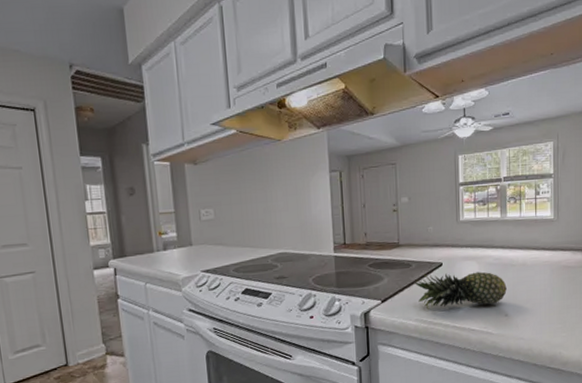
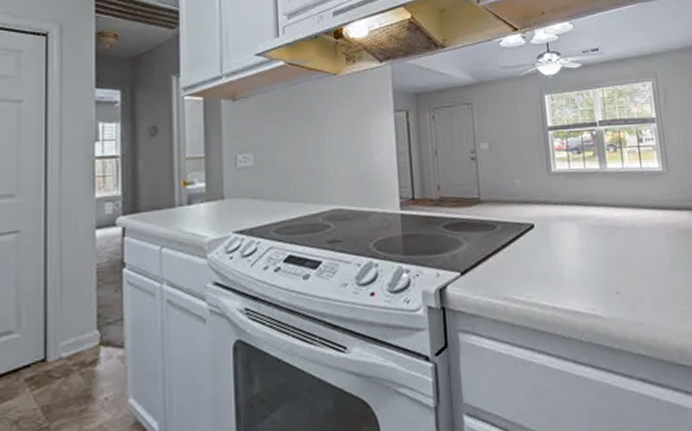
fruit: present [415,272,507,311] -> none [501,236,616,286]

